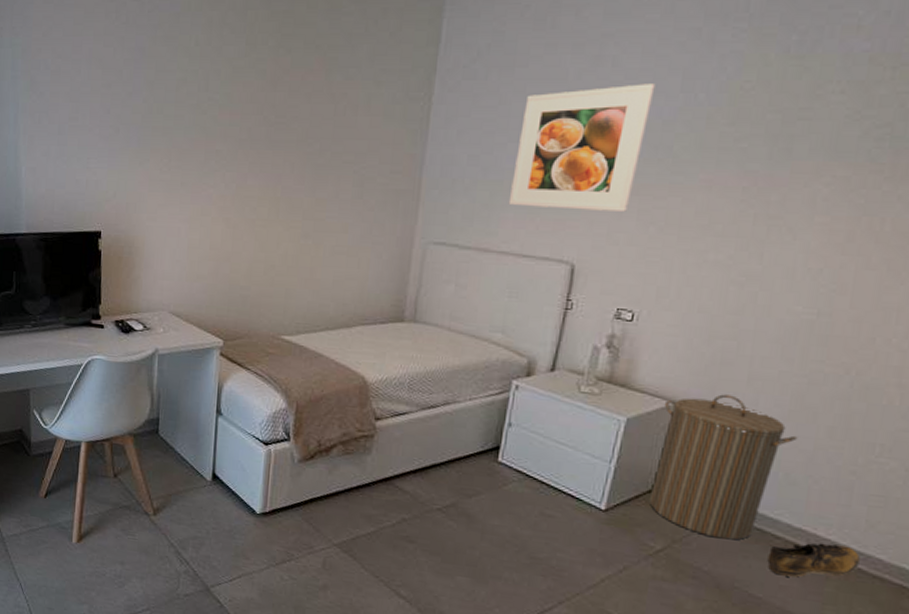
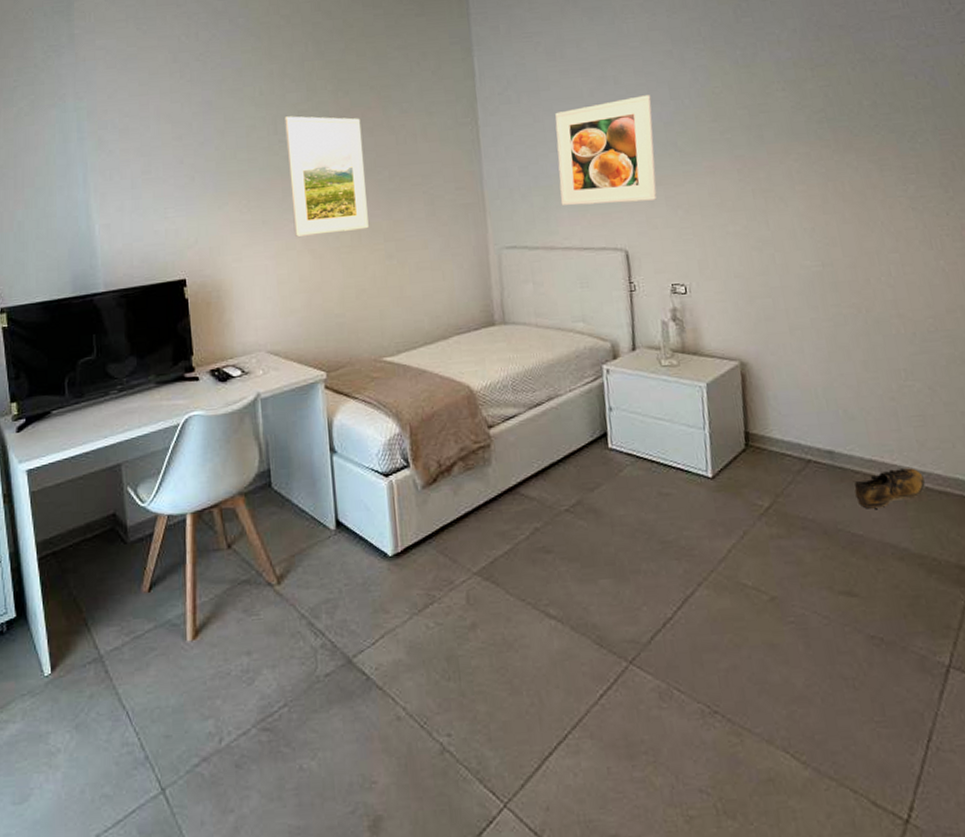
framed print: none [211,72,299,204] -> present [284,116,369,237]
laundry hamper: present [650,394,798,540] -> none [733,346,843,484]

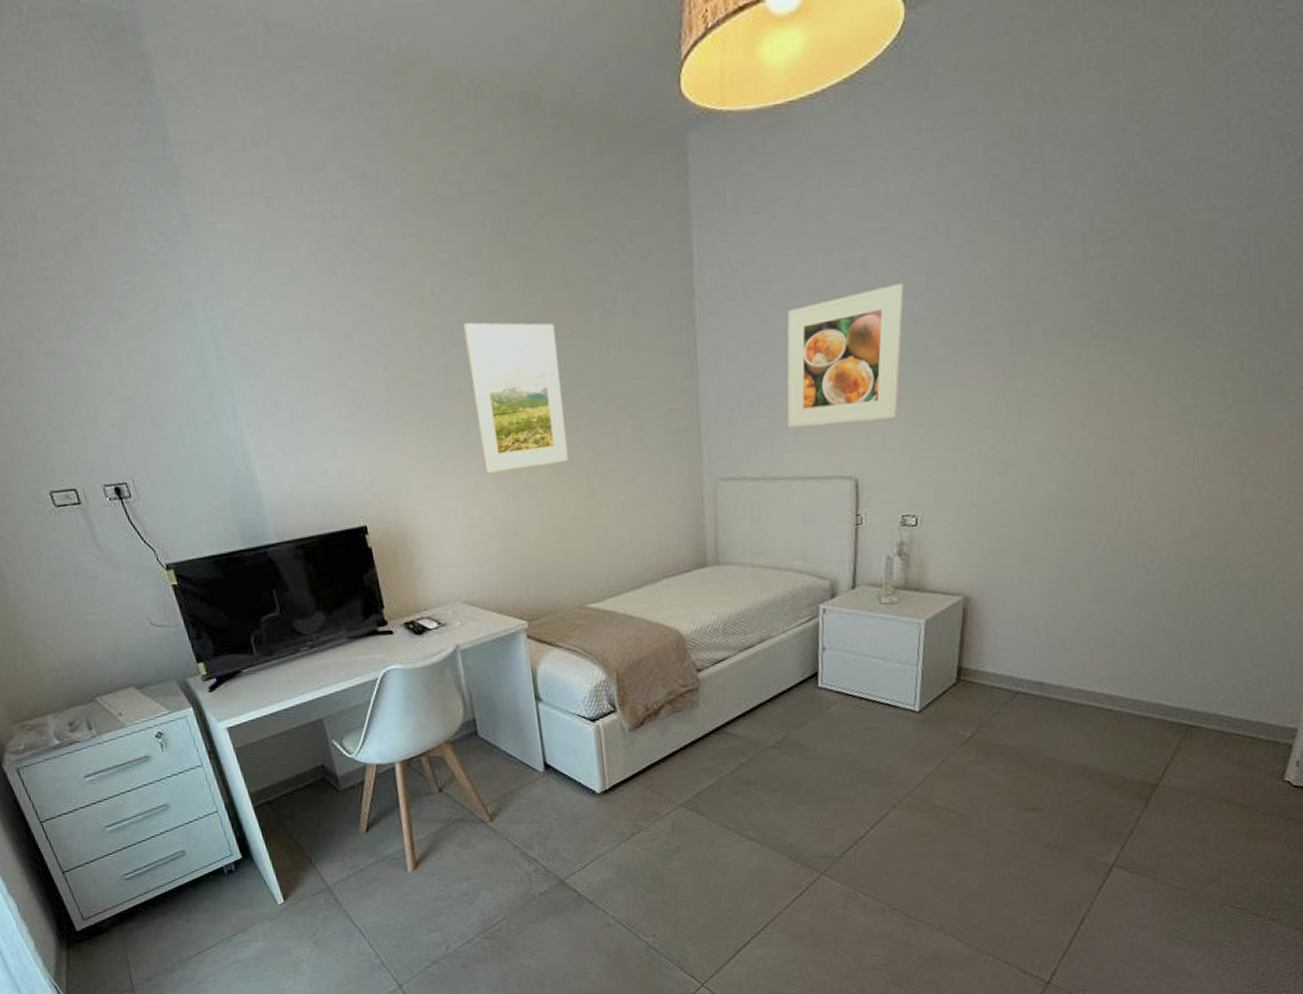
shoe: present [854,468,925,509] -> none [1058,695,1128,735]

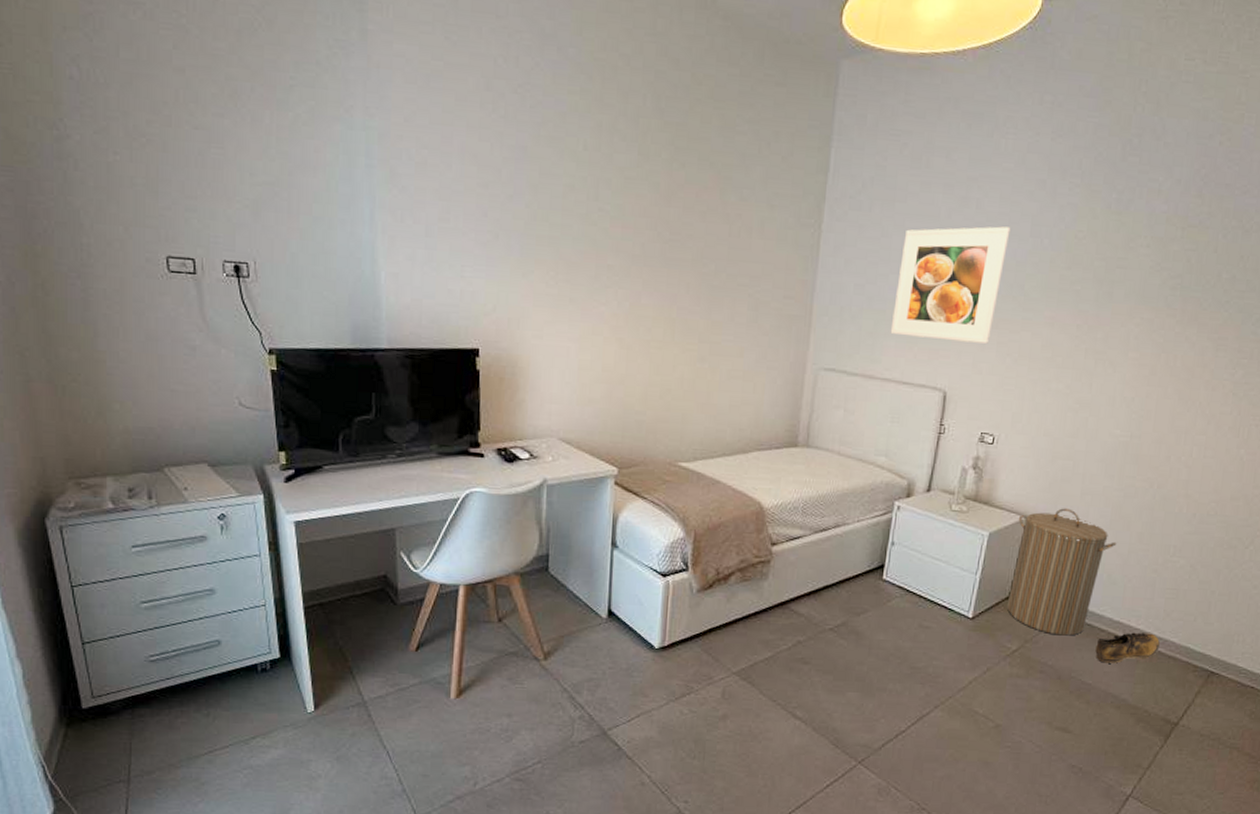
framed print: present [463,322,568,473] -> none [603,181,694,326]
laundry hamper: none [956,579,1068,715] -> present [1007,508,1117,636]
shoe: none [1058,695,1128,735] -> present [1095,632,1160,664]

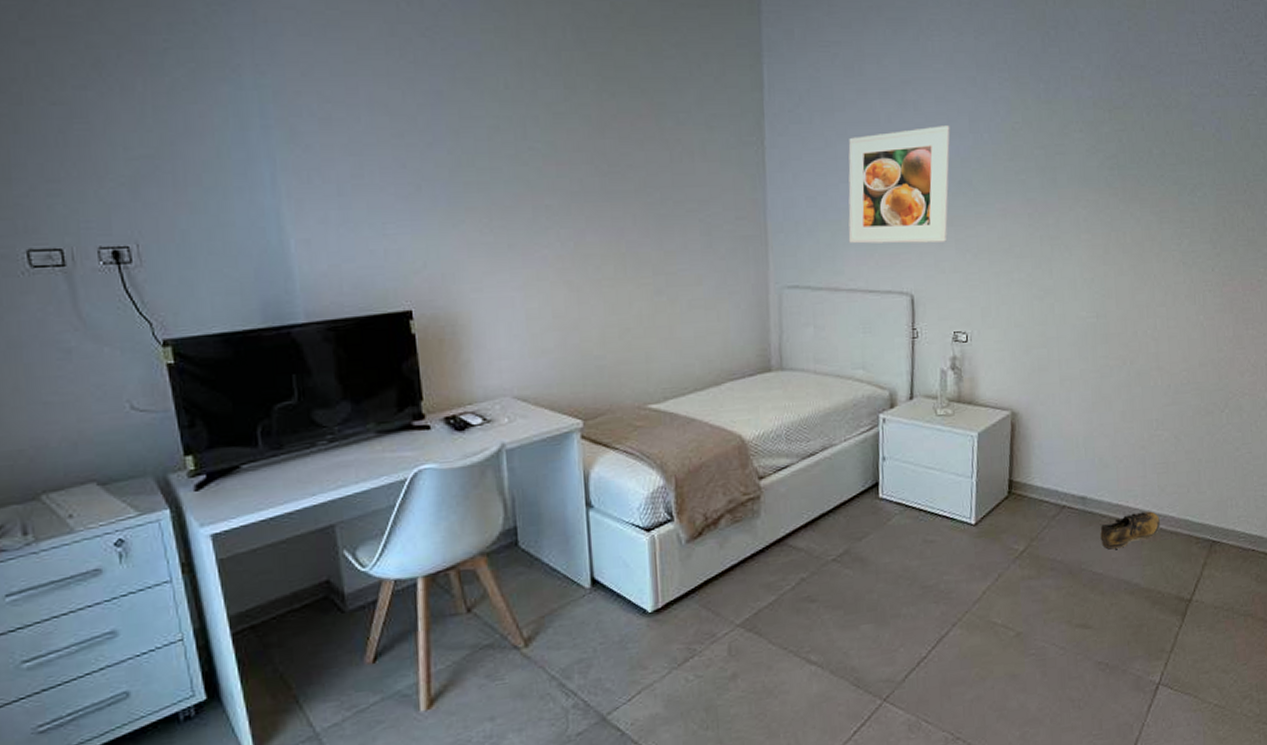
laundry hamper: present [1007,508,1117,636] -> none [1005,397,1102,529]

